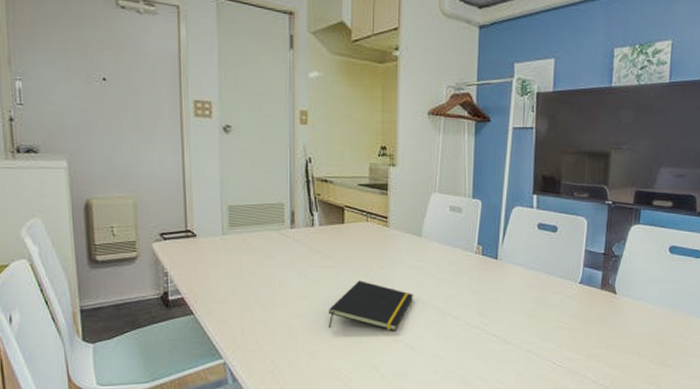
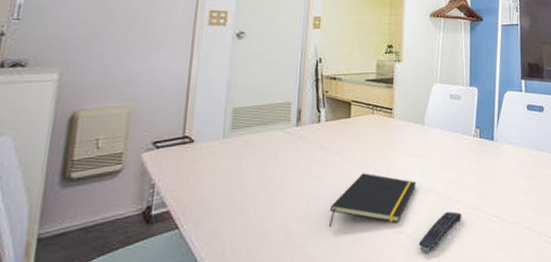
remote control: none [416,326,460,363] -> present [418,211,461,253]

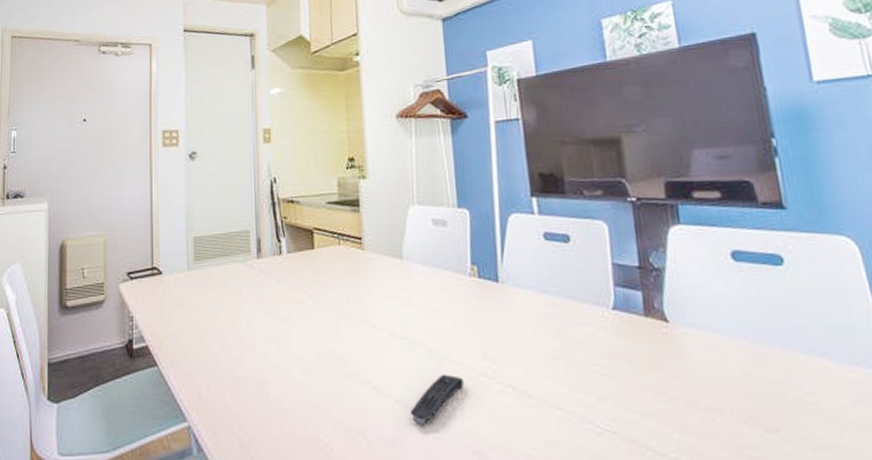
notepad: present [329,173,417,228] -> none [302,317,401,383]

